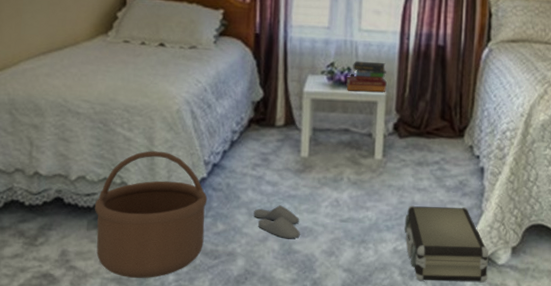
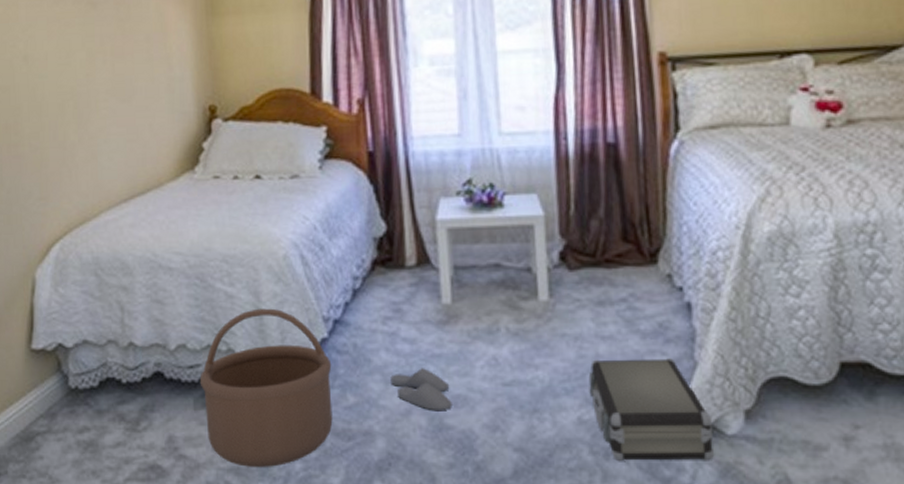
books: present [345,61,387,92] -> none [489,173,544,214]

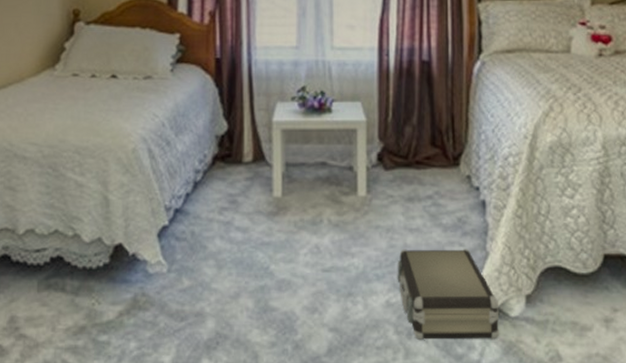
basket: present [199,308,333,467] -> none [45,197,170,346]
slippers: present [390,368,452,411] -> none [223,255,277,295]

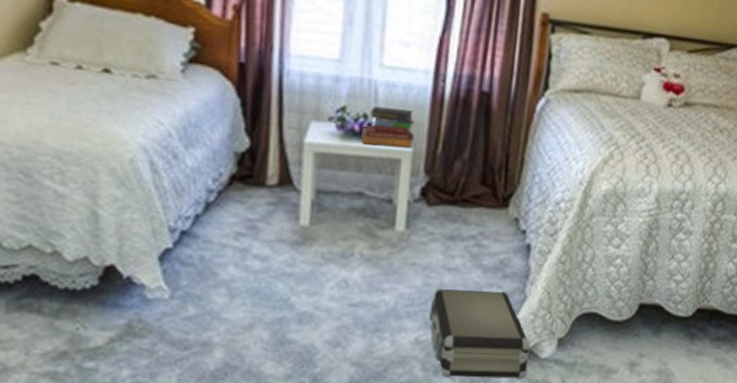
books: none [319,83,366,118] -> present [360,105,415,148]

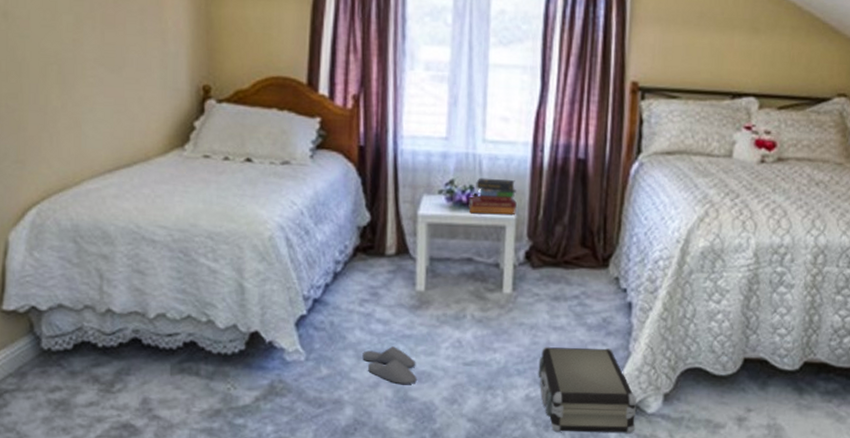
slippers: none [236,285,297,327] -> present [362,346,417,385]

